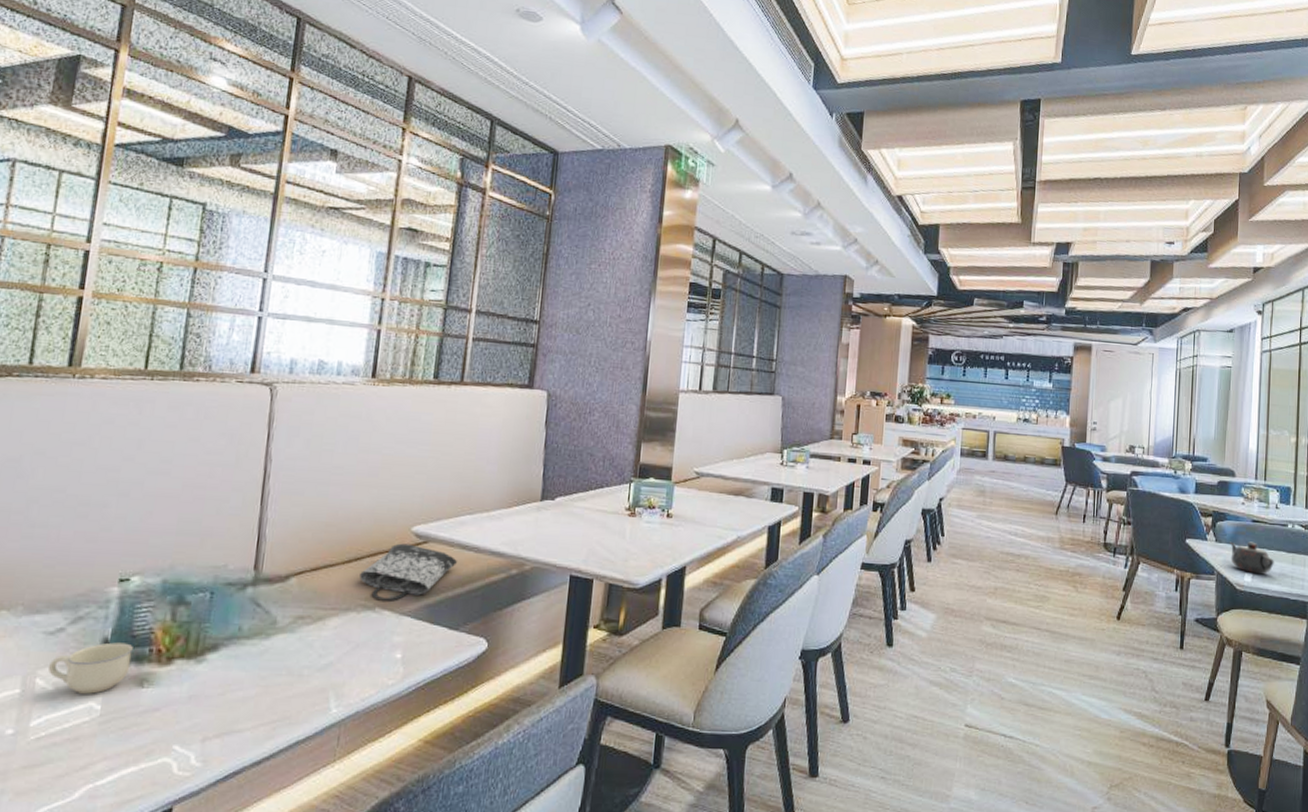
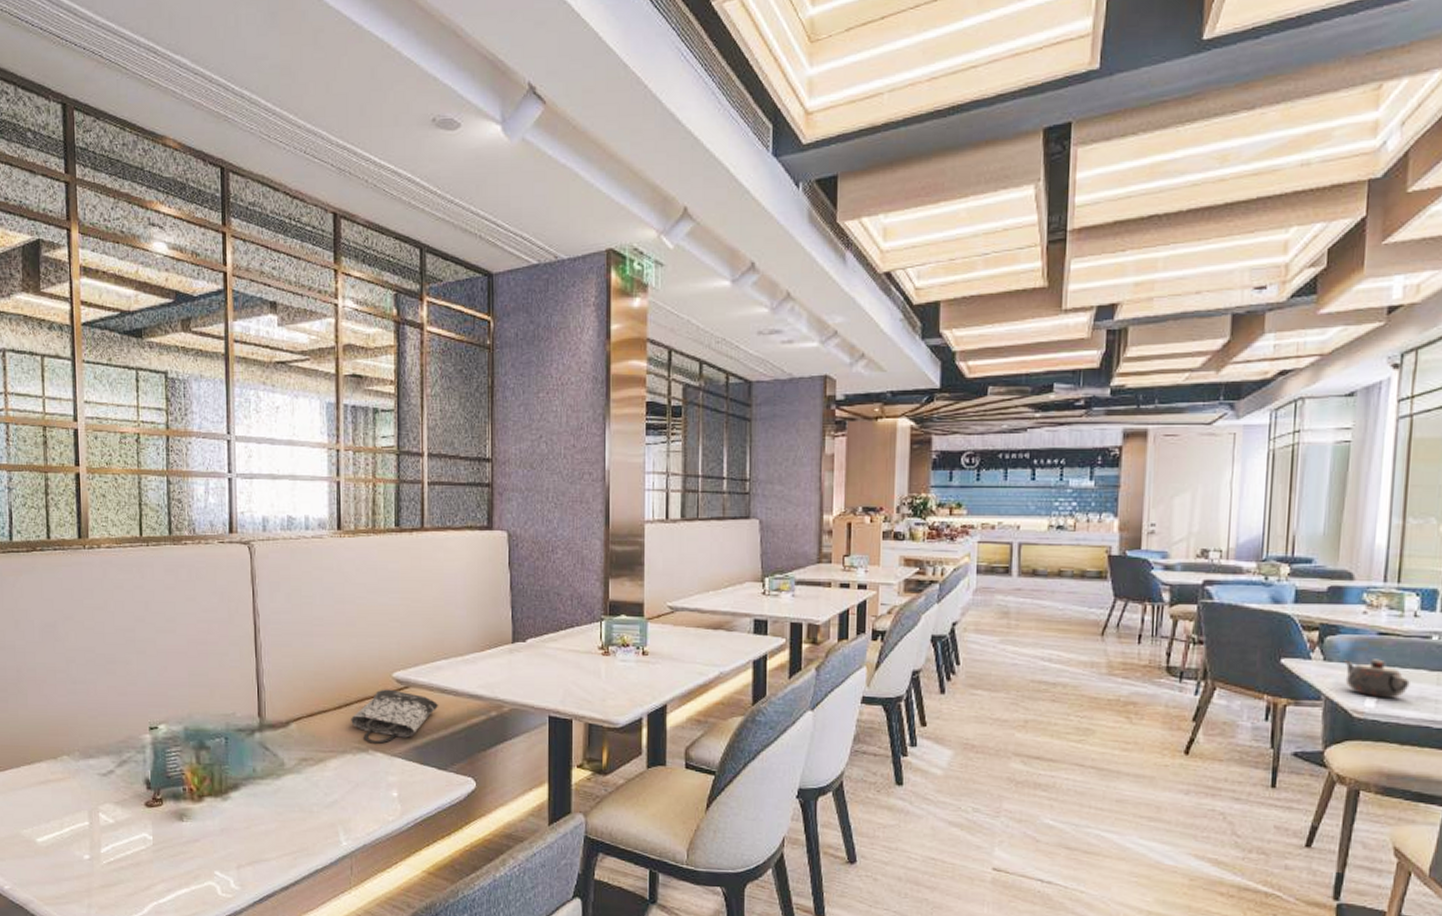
cup: present [47,642,133,694] -> none [106,782,170,826]

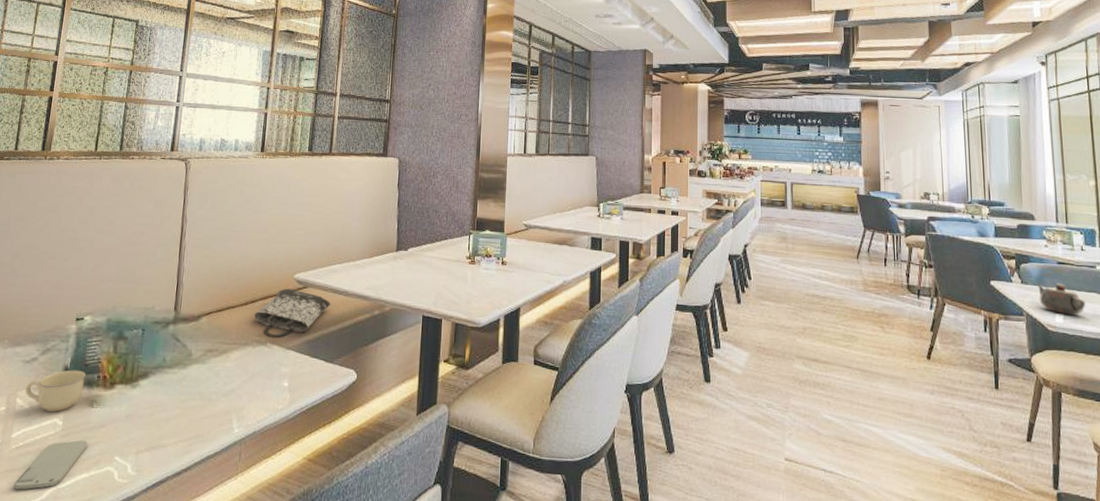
cup: none [106,782,170,826] -> present [25,370,86,412]
smartphone: none [112,855,183,905] -> present [14,440,88,490]

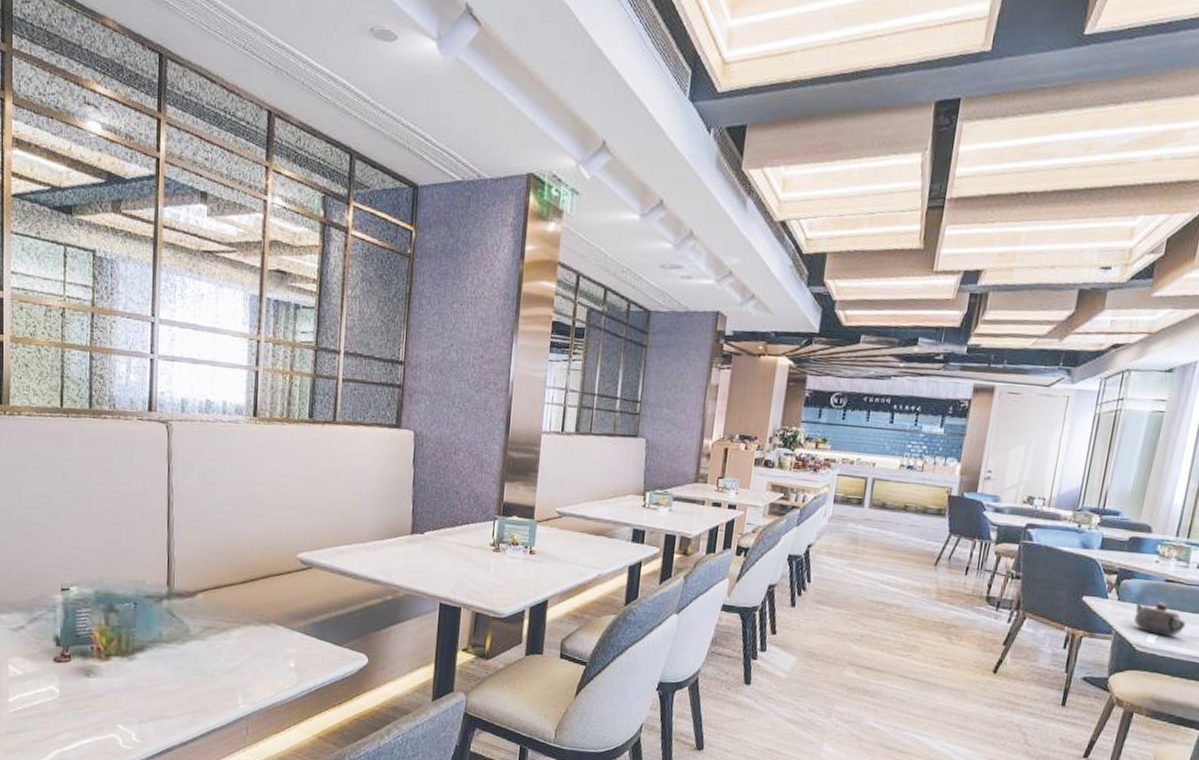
smartphone: present [14,440,88,490] -> none [18,708,88,751]
cup: present [25,370,86,412] -> none [16,639,78,680]
tote bag: present [254,288,331,338] -> none [255,568,339,618]

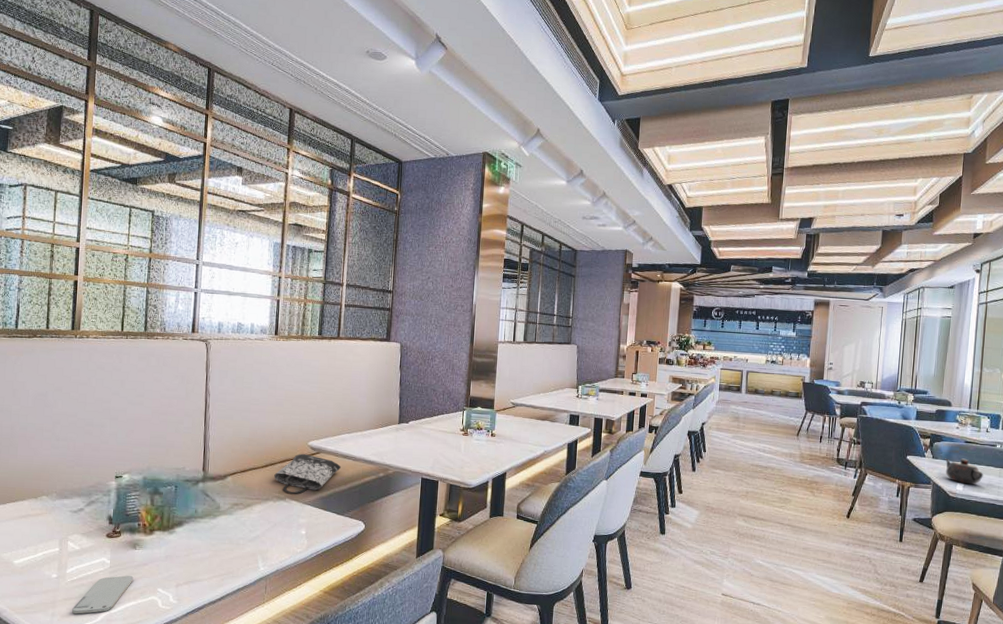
smartphone: none [18,708,88,751] -> present [72,575,134,614]
tote bag: none [255,568,339,618] -> present [274,453,342,494]

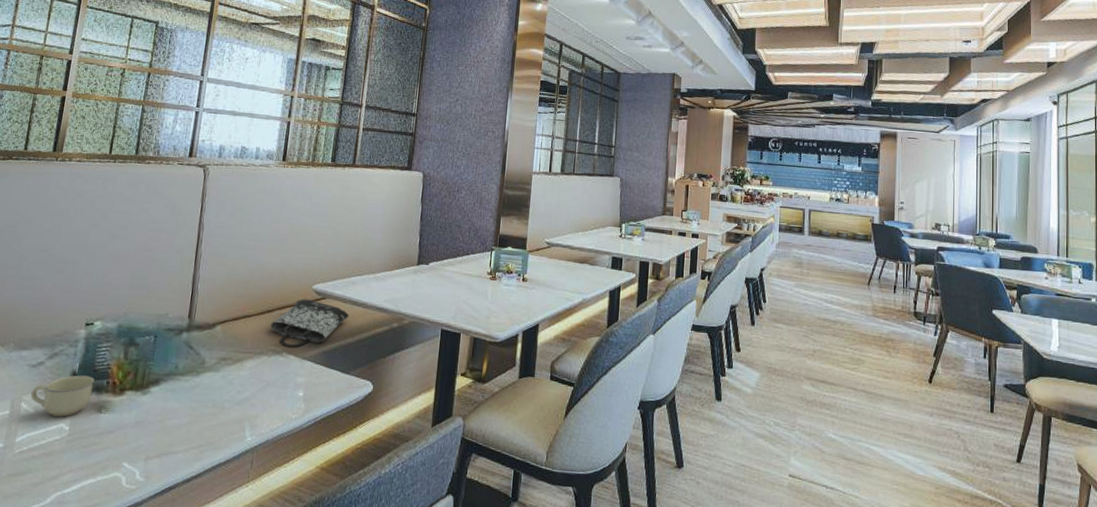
smartphone: present [72,575,134,614] -> none [17,446,95,495]
cup: none [75,519,128,553] -> present [30,375,95,417]
teapot: present [944,458,983,485] -> none [1034,313,1079,345]

